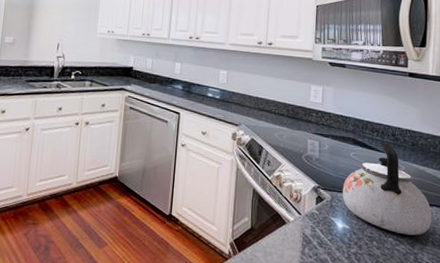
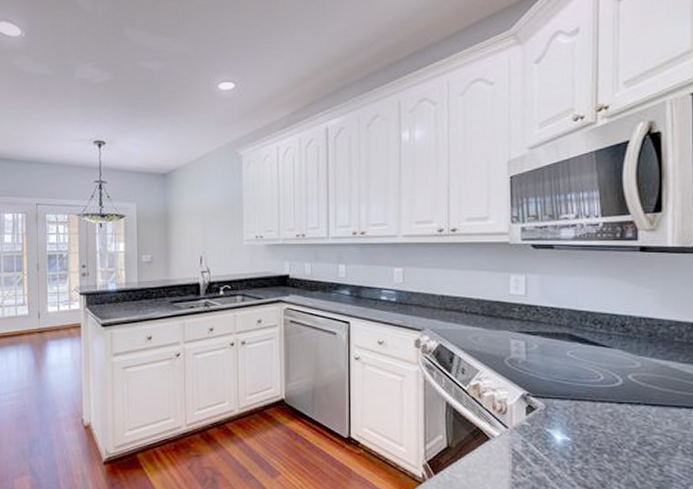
kettle: present [342,141,432,236] -> none [559,334,681,444]

